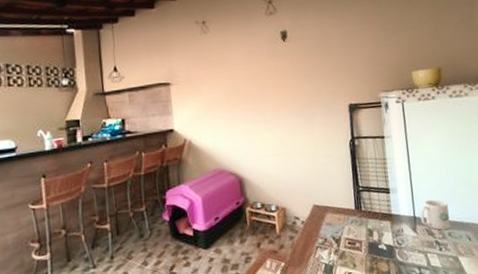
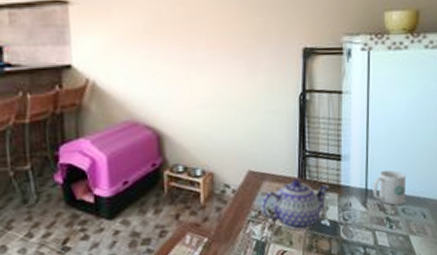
teapot: none [326,210,383,255] -> present [262,179,330,231]

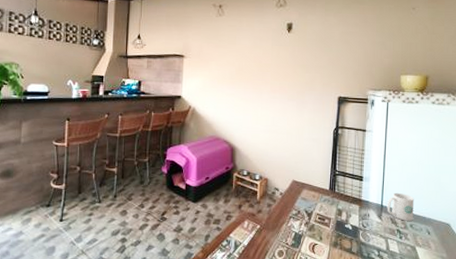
teapot: present [262,179,330,231] -> none [301,191,353,230]

